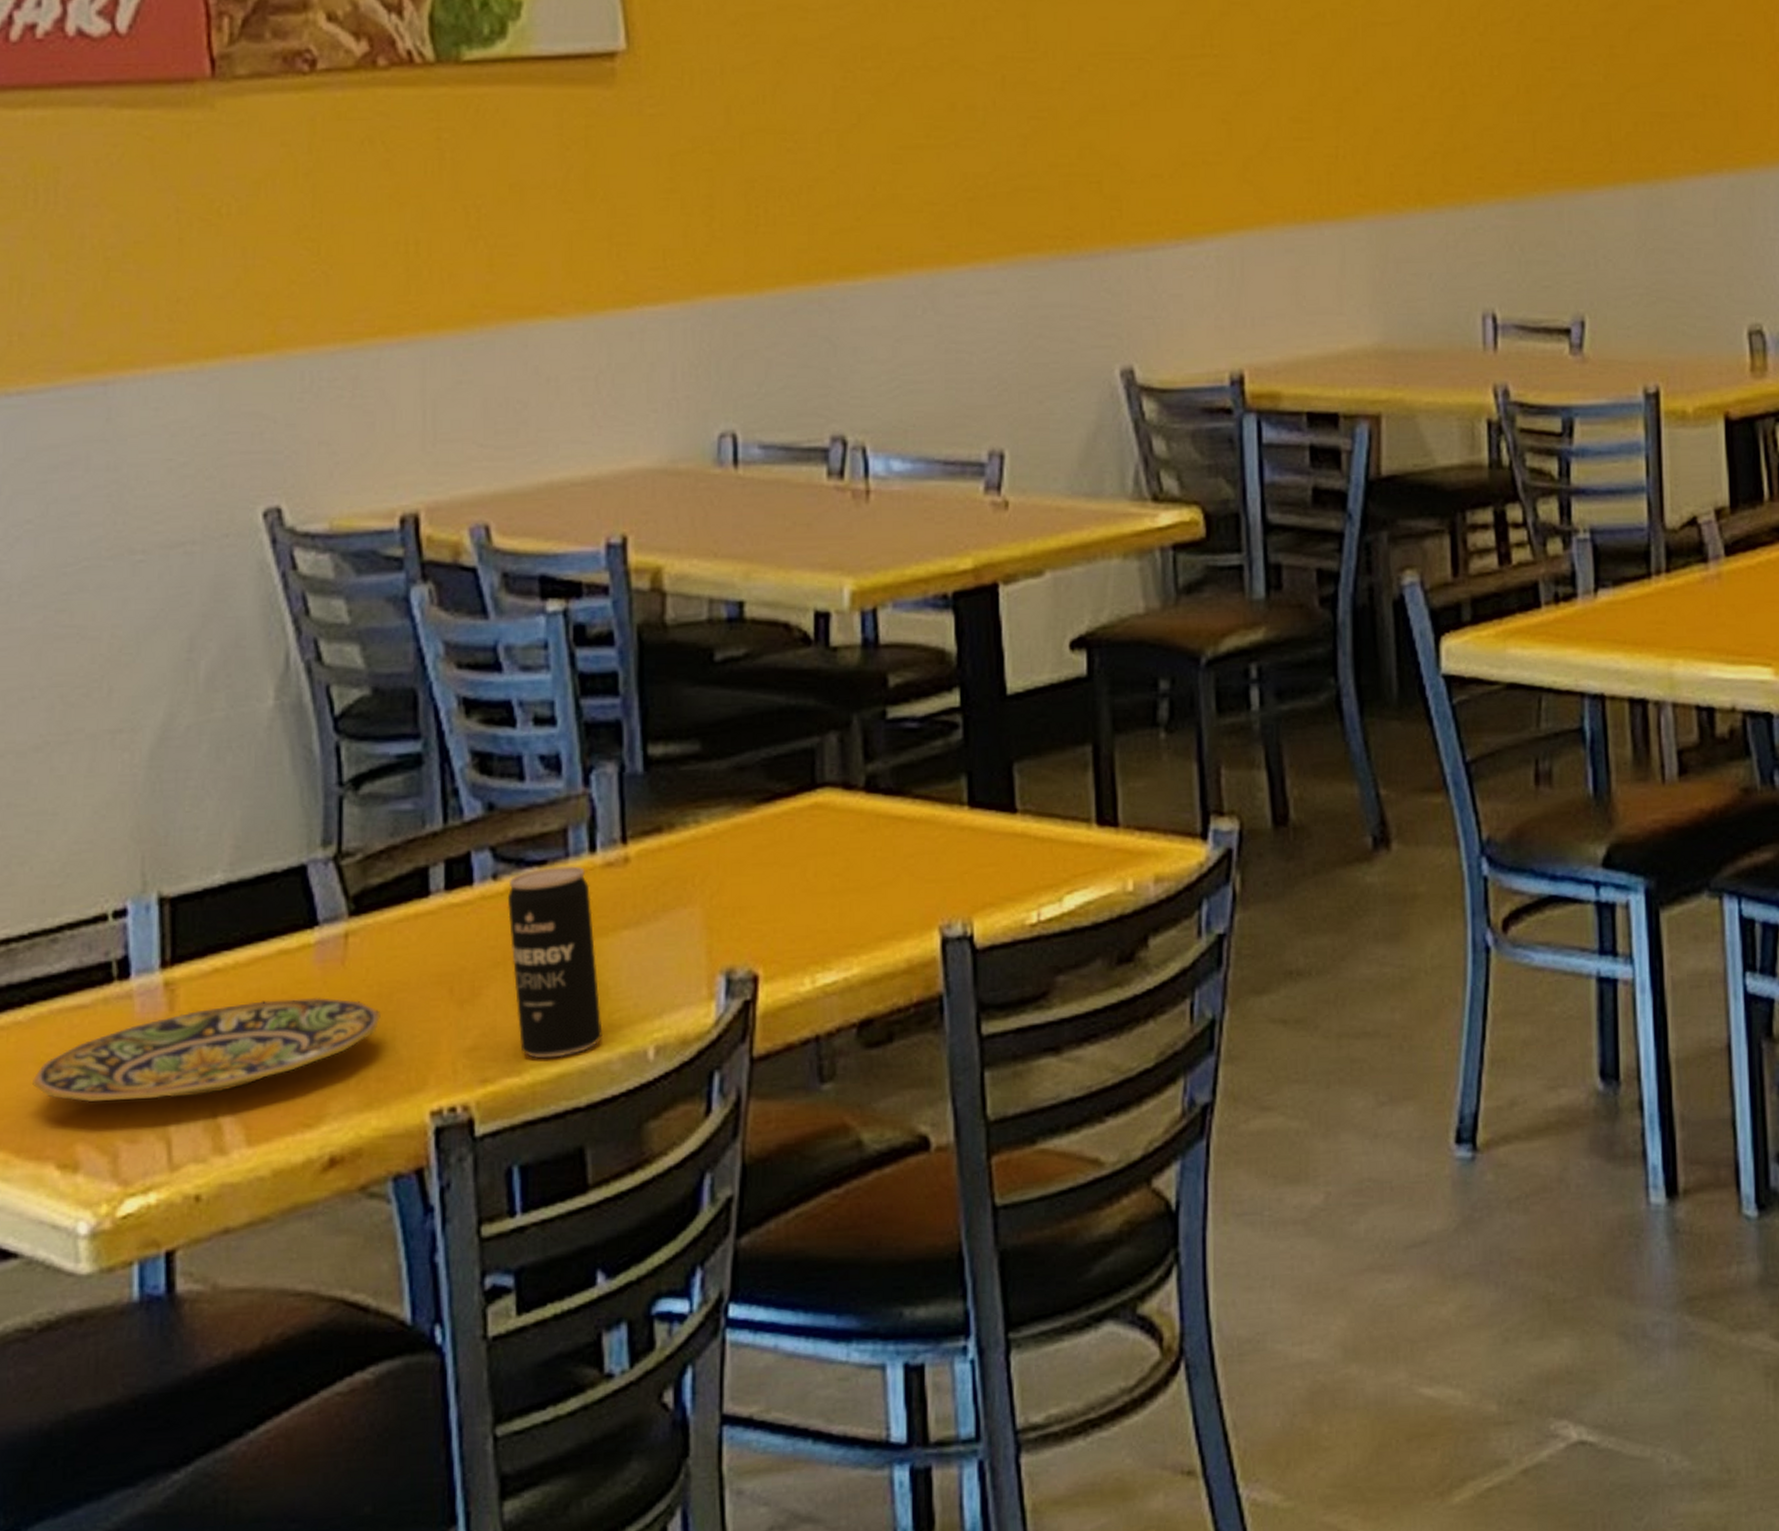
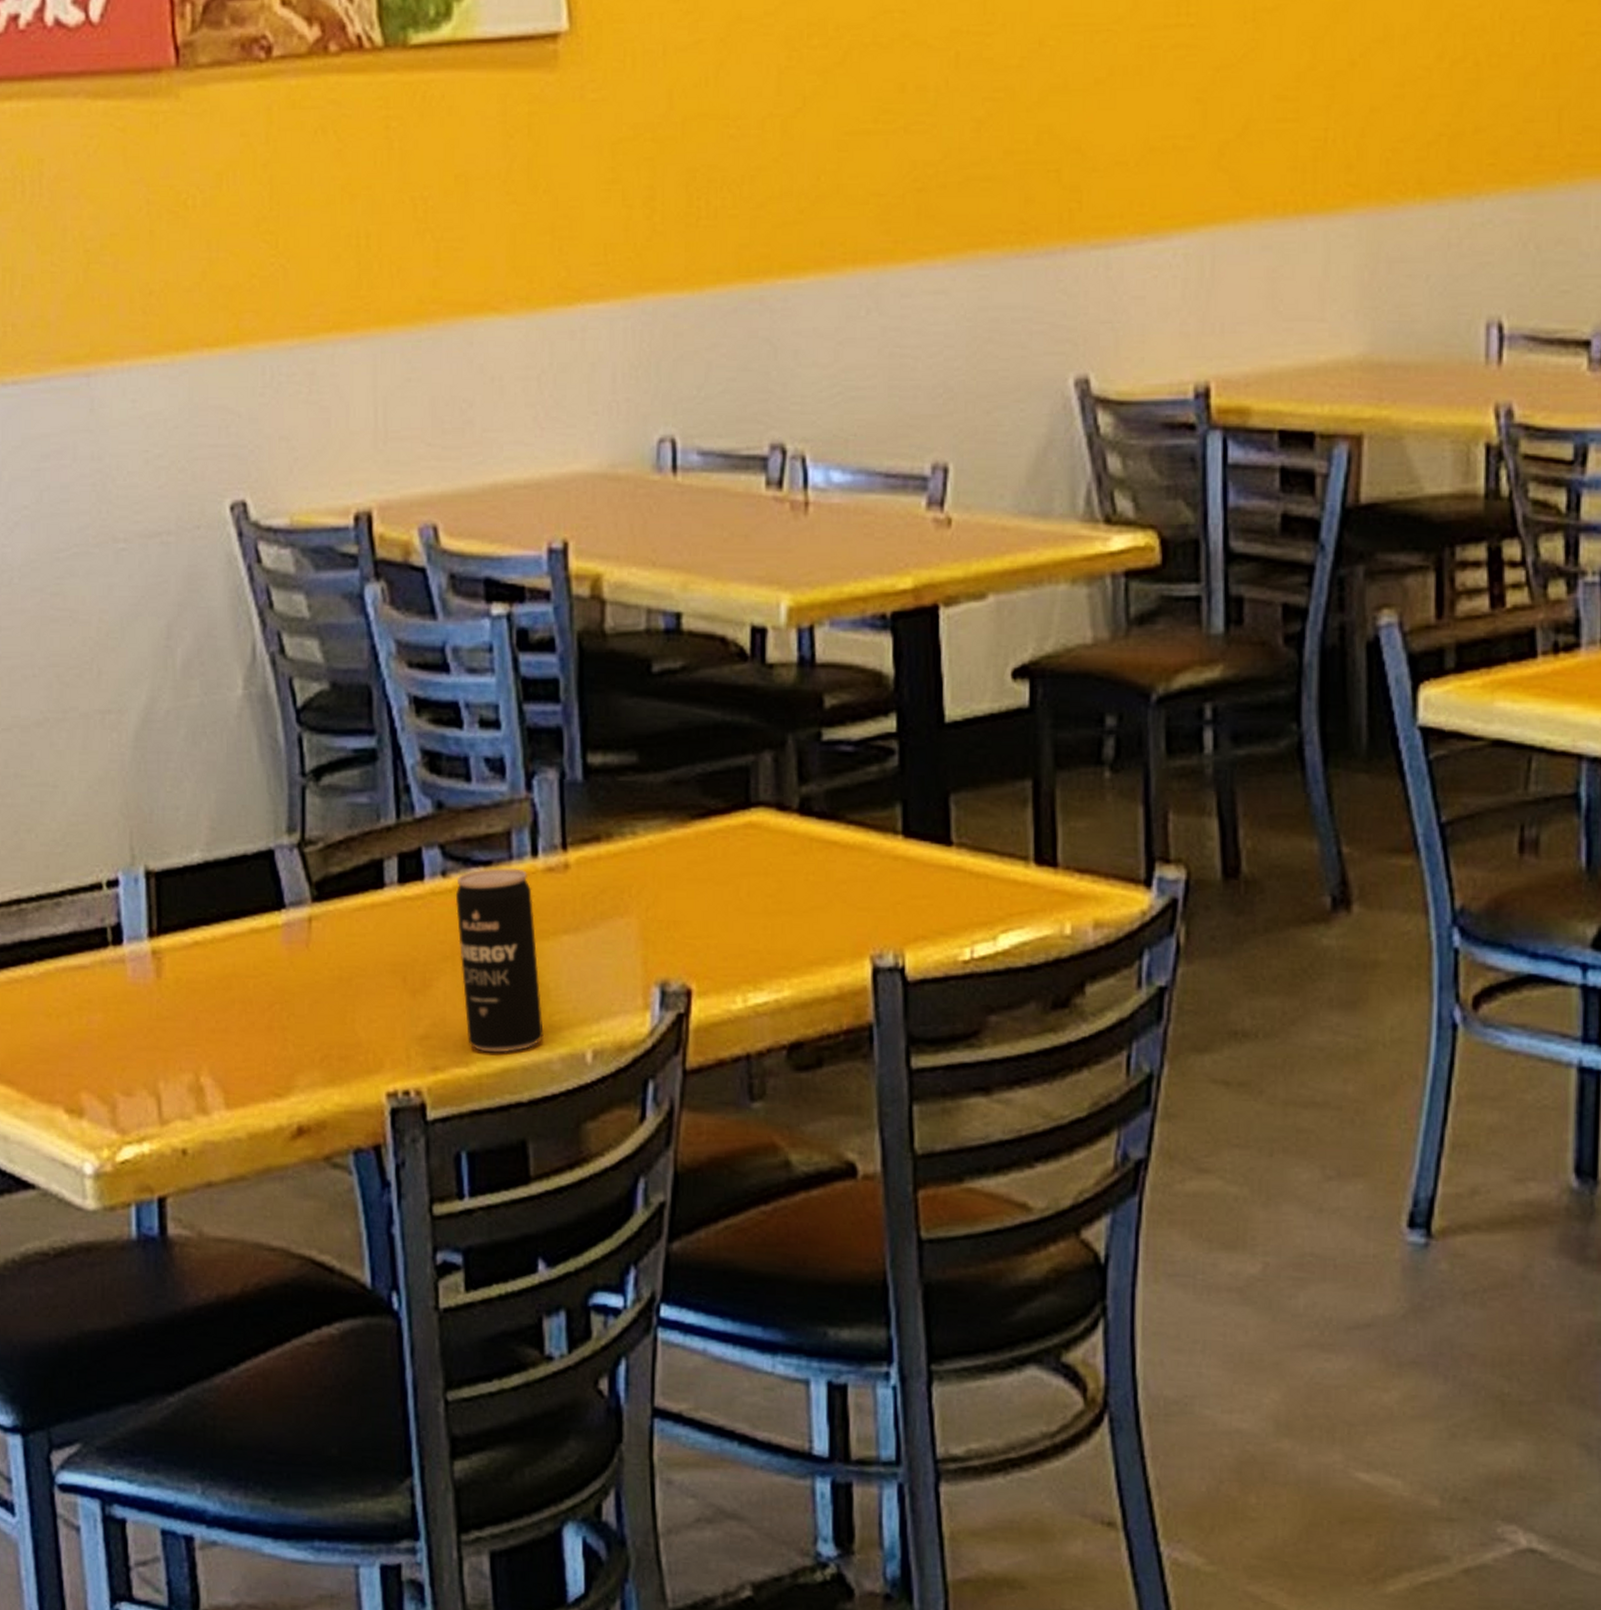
plate: present [32,997,381,1102] -> none [43,975,341,1058]

